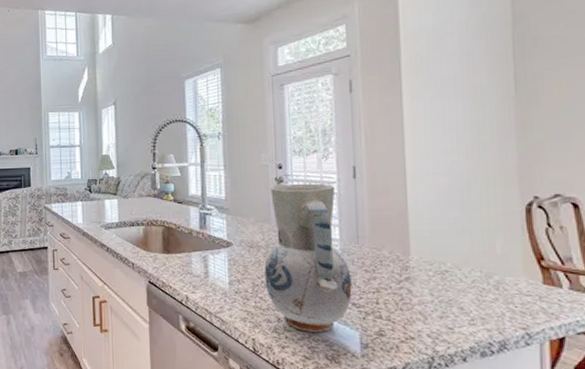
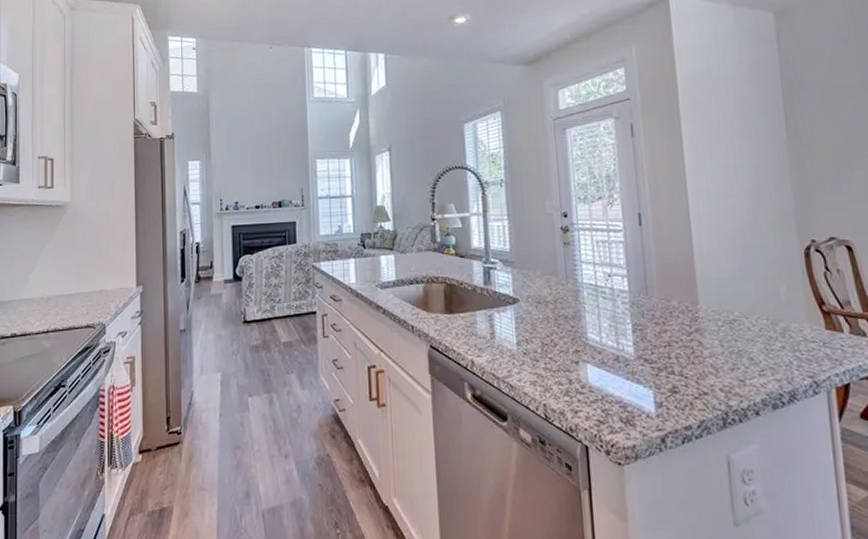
vase: present [264,183,352,332] -> none [553,231,644,393]

